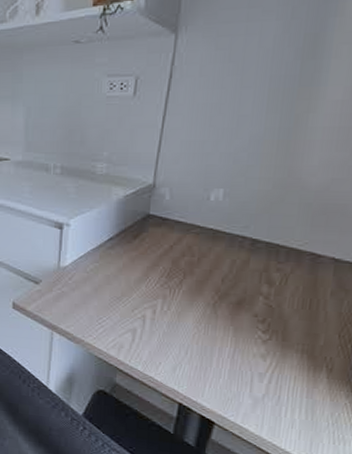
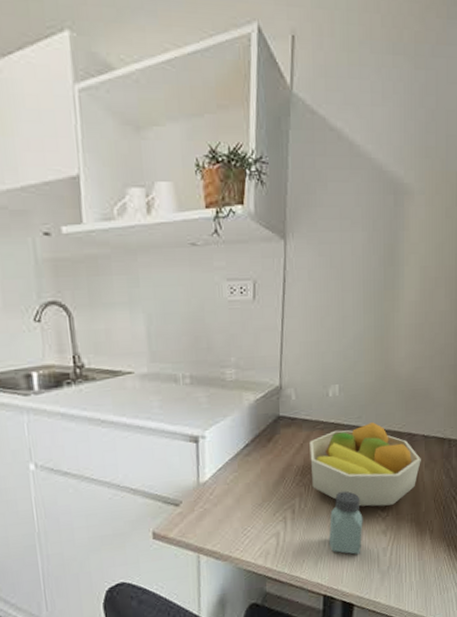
fruit bowl: none [179,234,326,329] -> present [309,422,421,507]
saltshaker: none [191,302,238,373] -> present [328,490,363,555]

